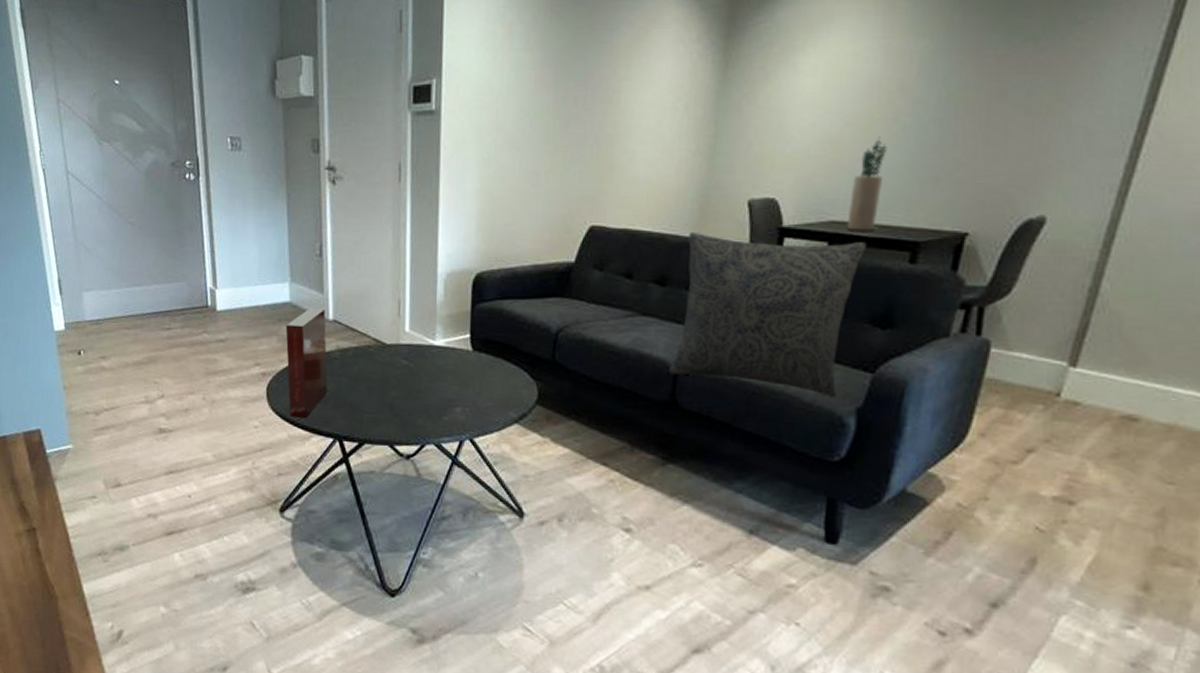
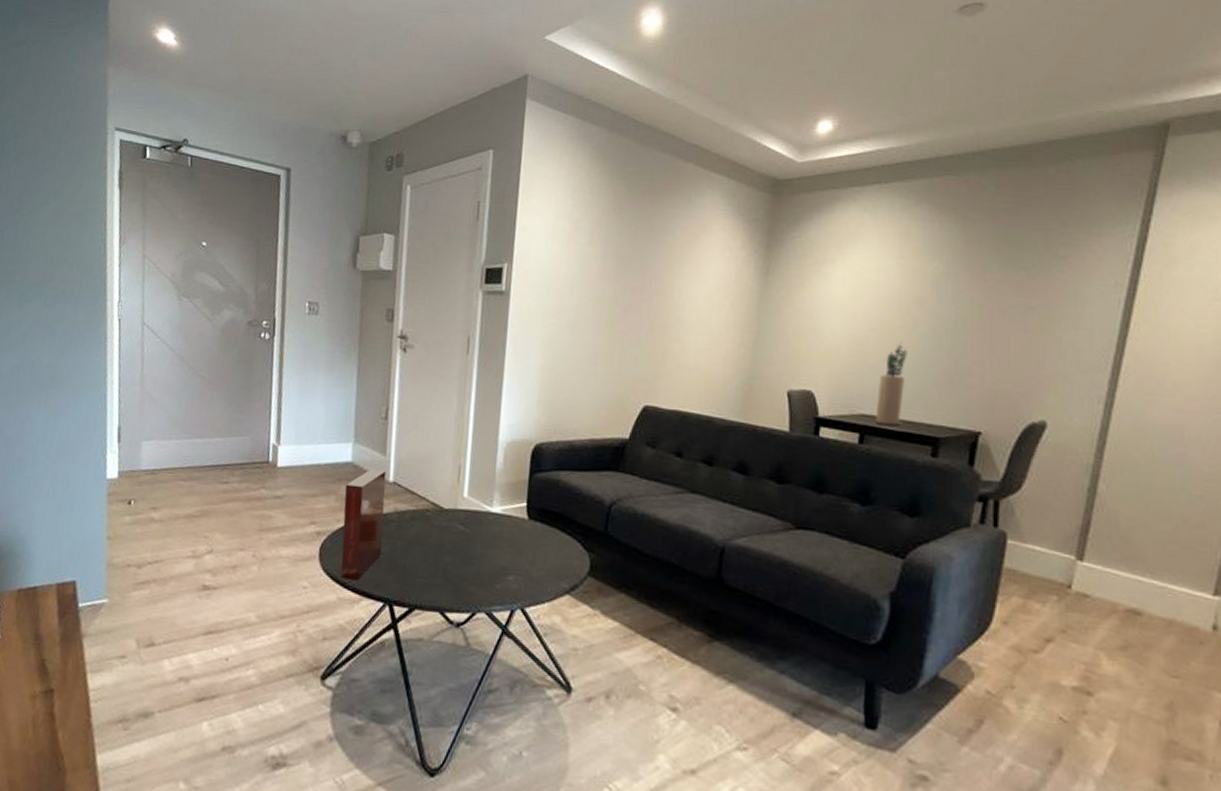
pillow: present [669,233,866,397] -> none [716,417,893,580]

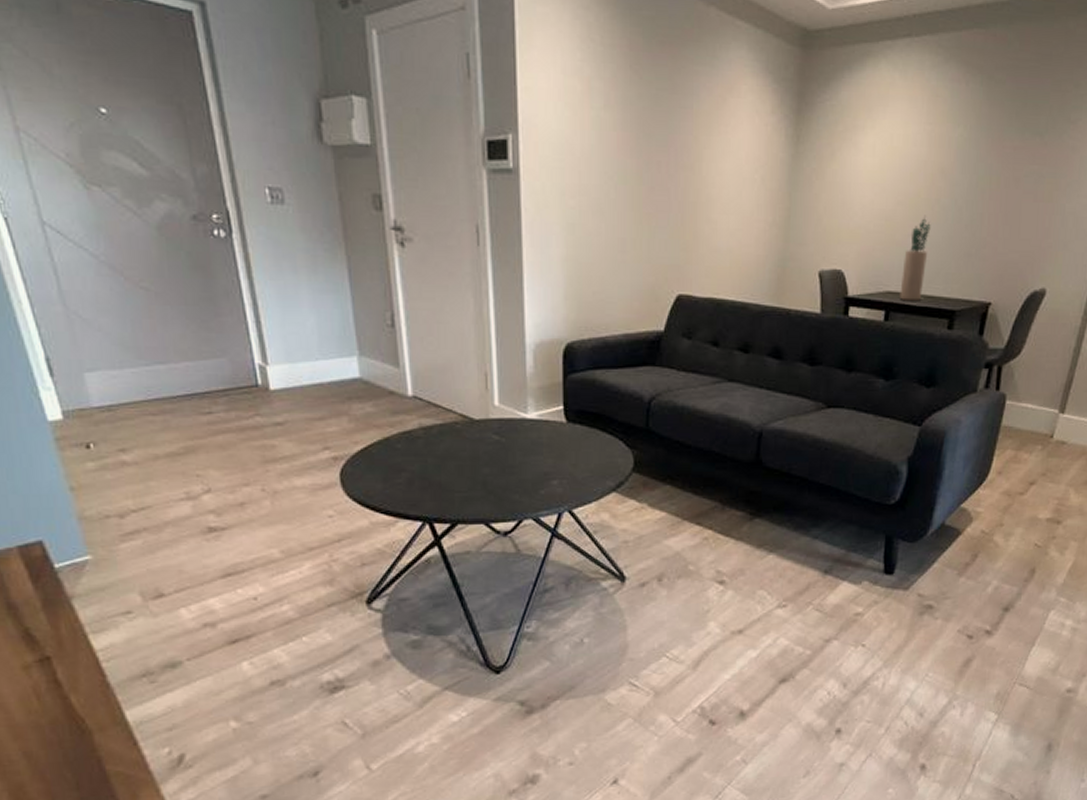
book: present [340,468,387,580] -> none [357,383,412,503]

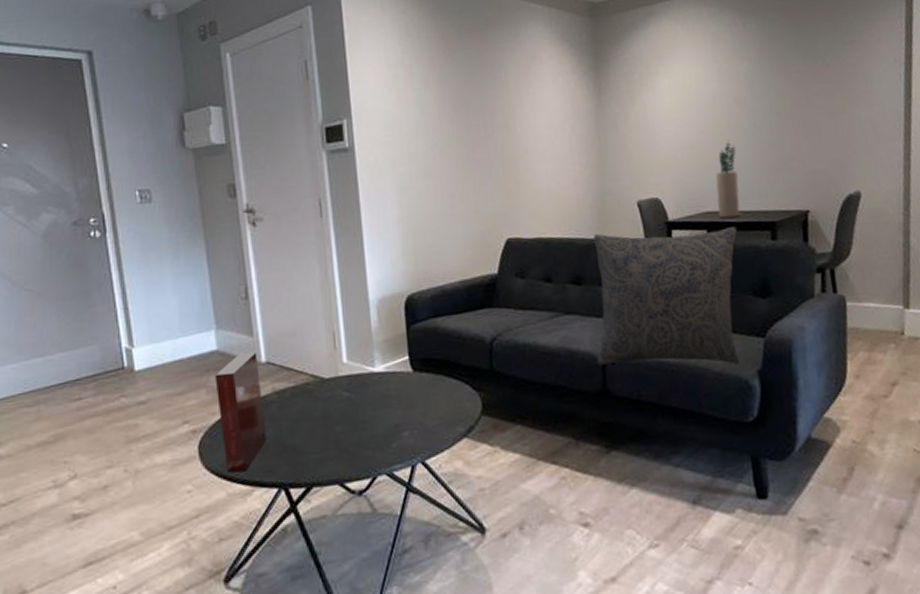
book: none [357,383,412,503] -> present [214,351,267,473]
pillow: none [754,302,915,448] -> present [593,227,740,365]

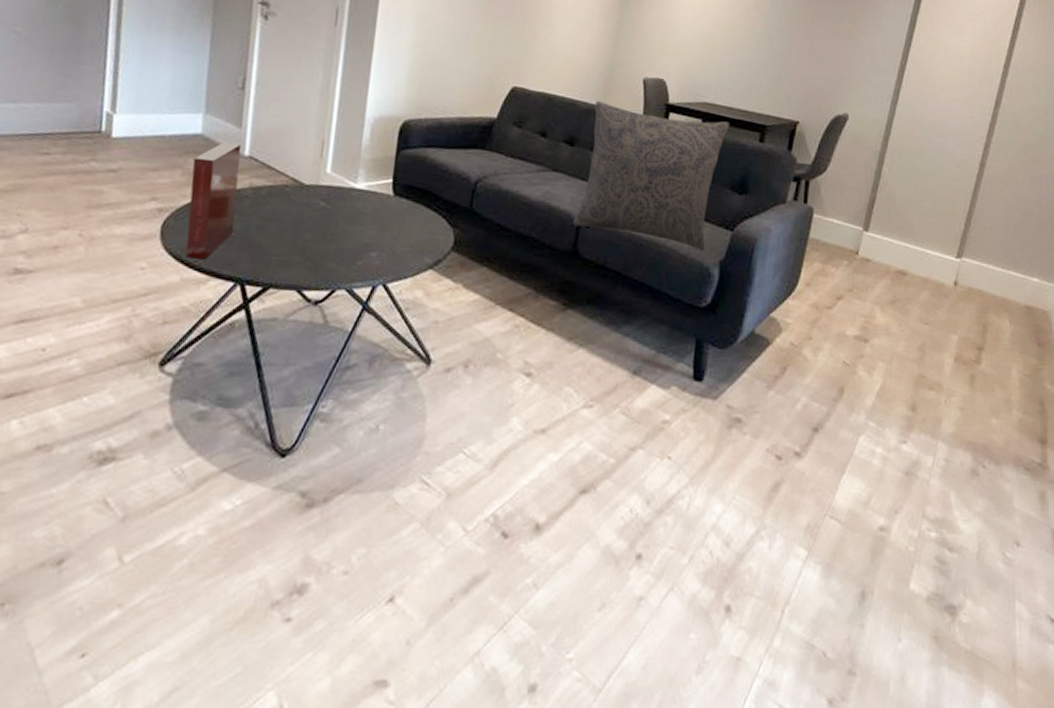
vase: present [715,139,740,218] -> none [716,39,745,113]

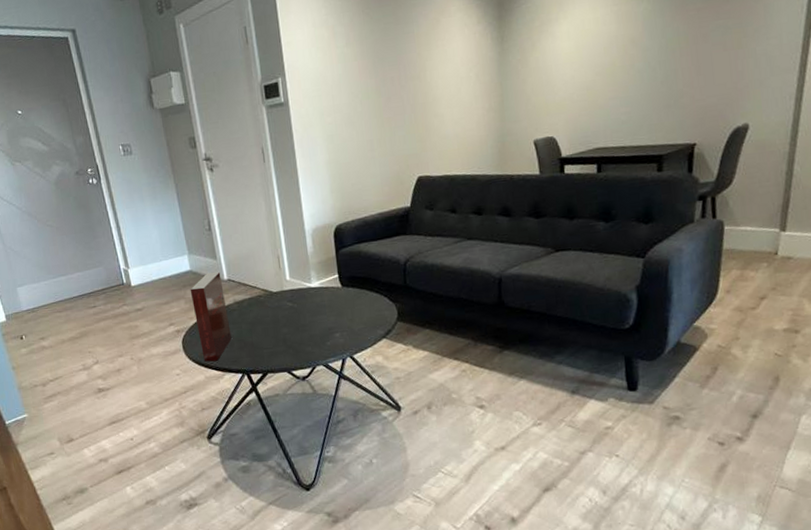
pillow: present [573,101,729,250] -> none [493,161,625,282]

